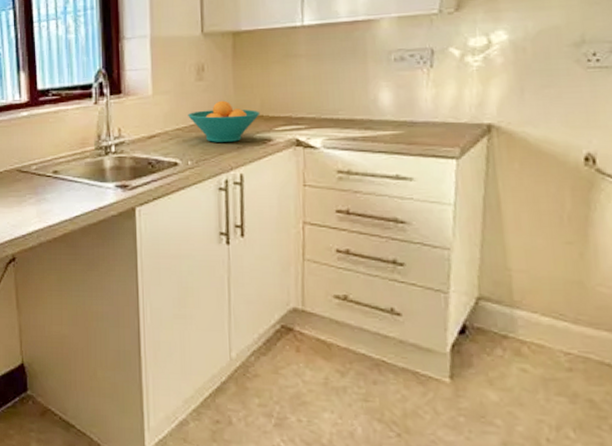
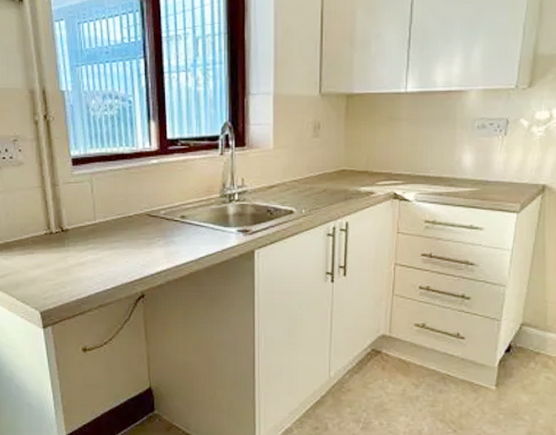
fruit bowl: present [188,100,261,142] -> none [304,156,366,193]

